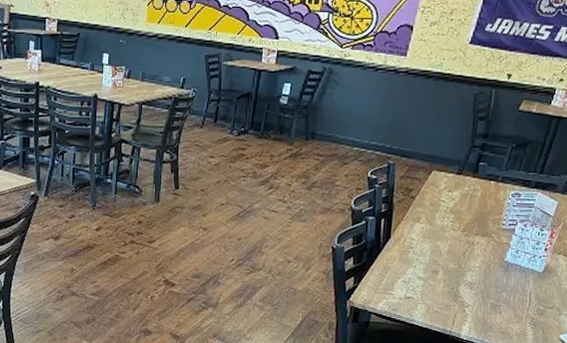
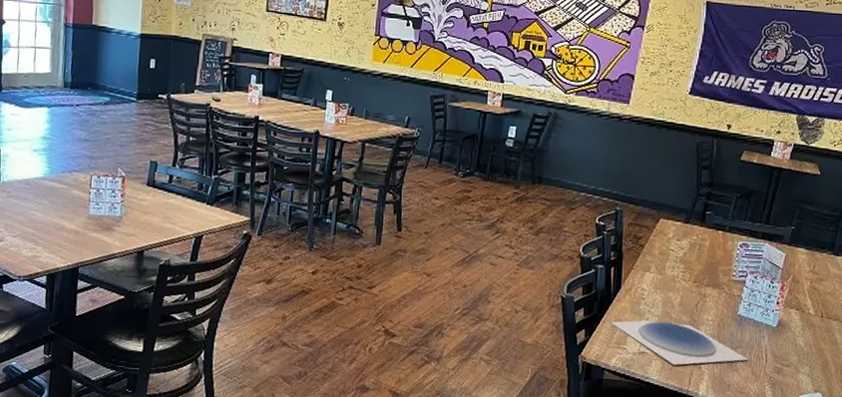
plate: none [379,267,512,309] -> present [610,320,748,365]

